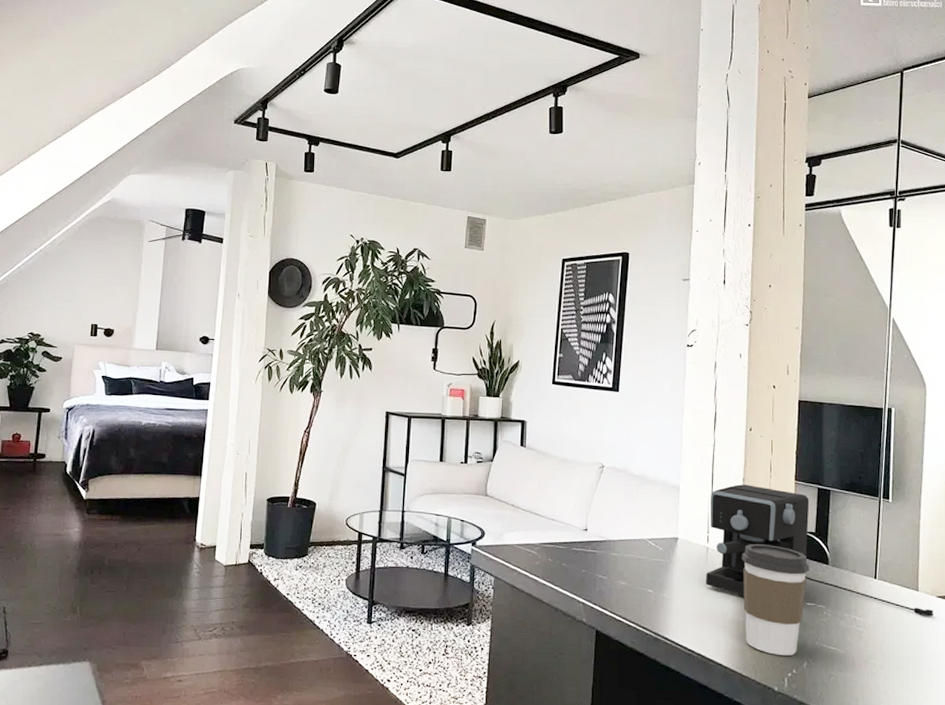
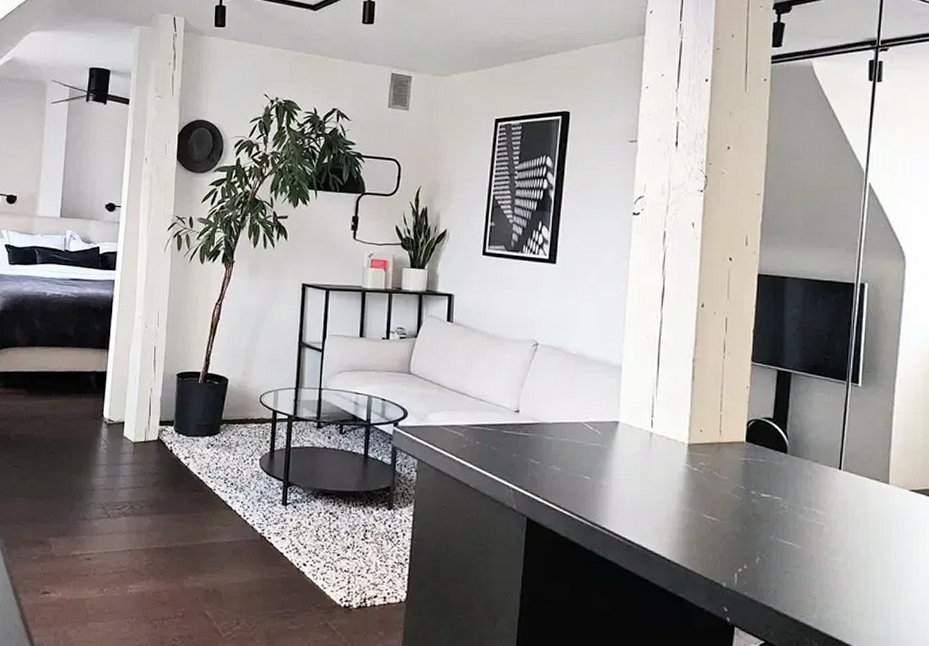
coffee maker: present [705,484,935,617] -> none [648,365,907,512]
coffee cup: present [742,544,809,656] -> none [690,430,765,550]

